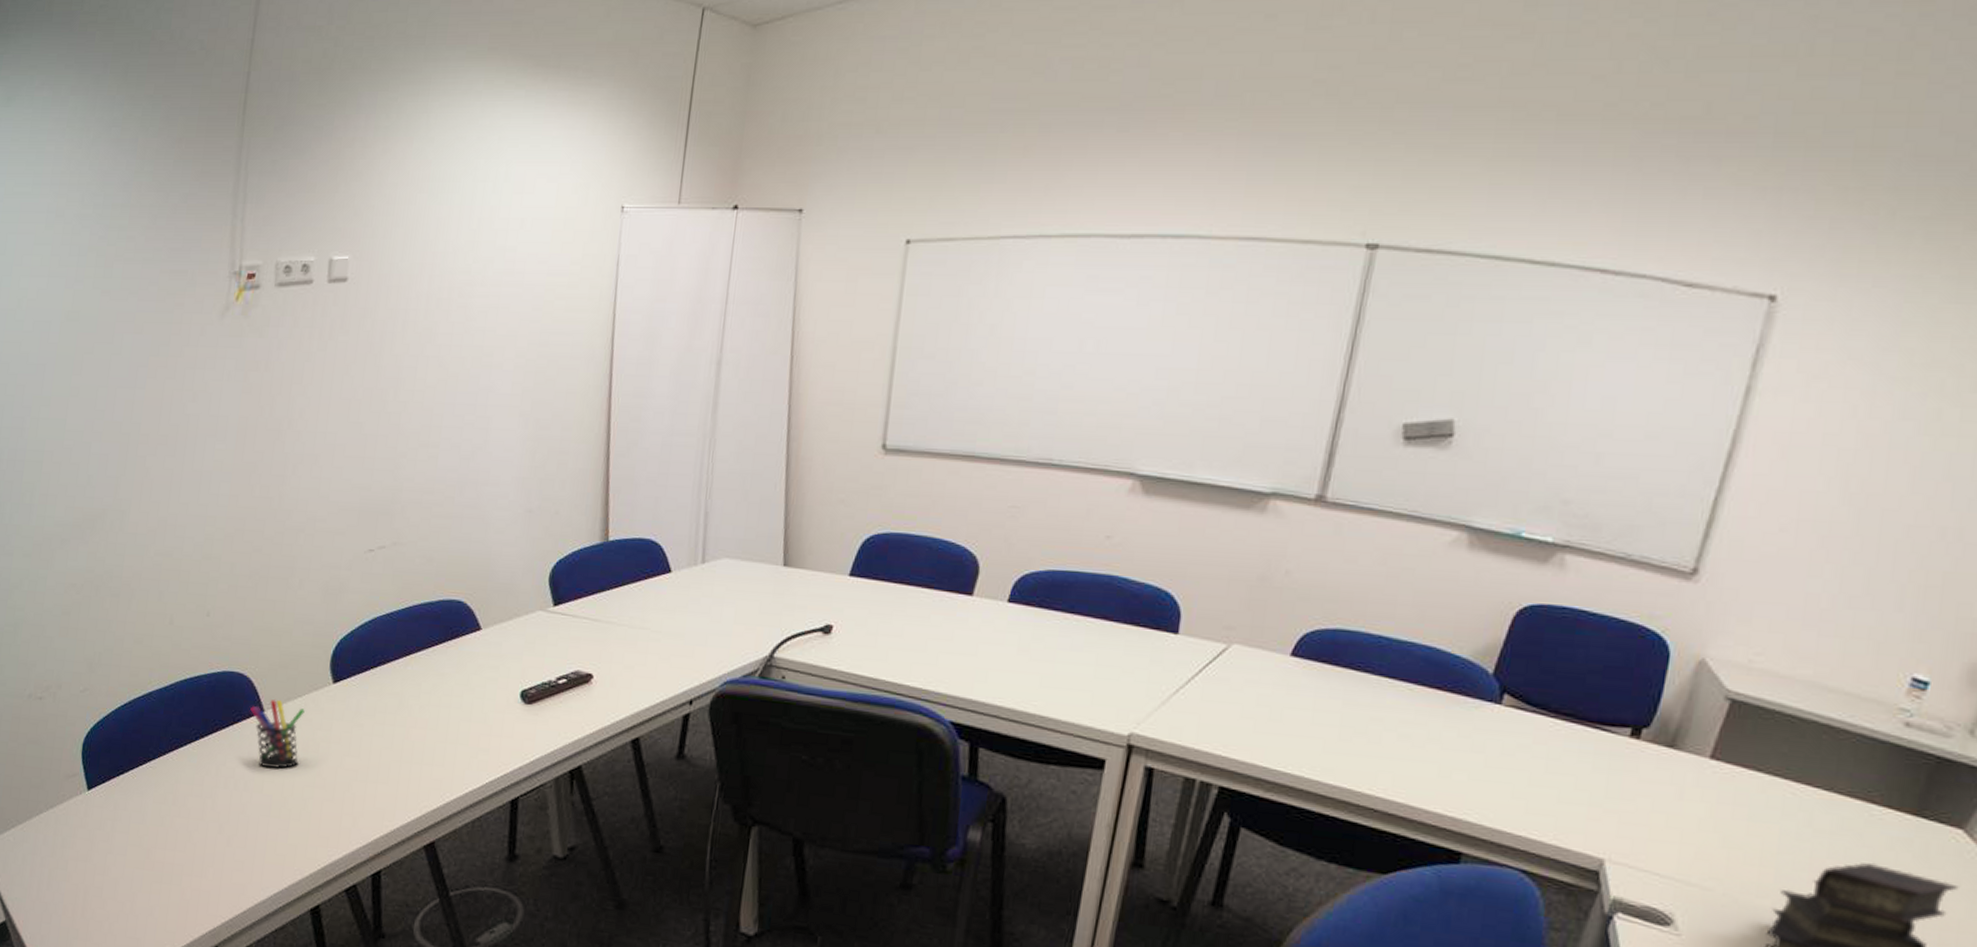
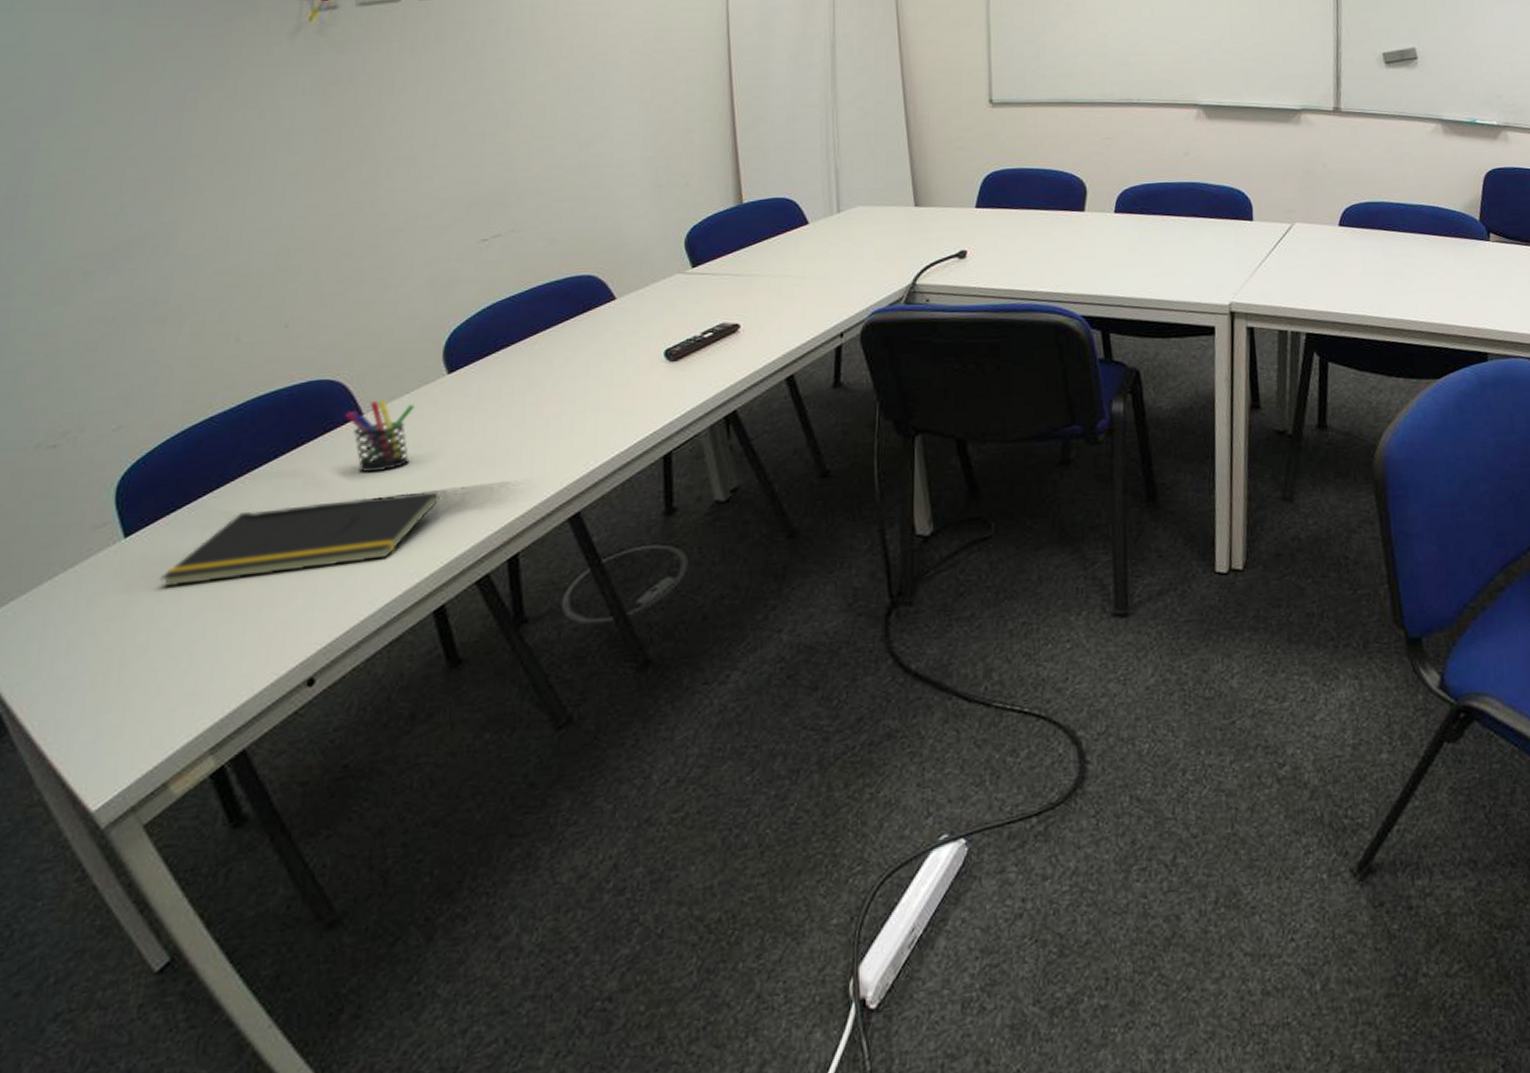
notepad: none [111,785,321,851] -> present [159,491,440,587]

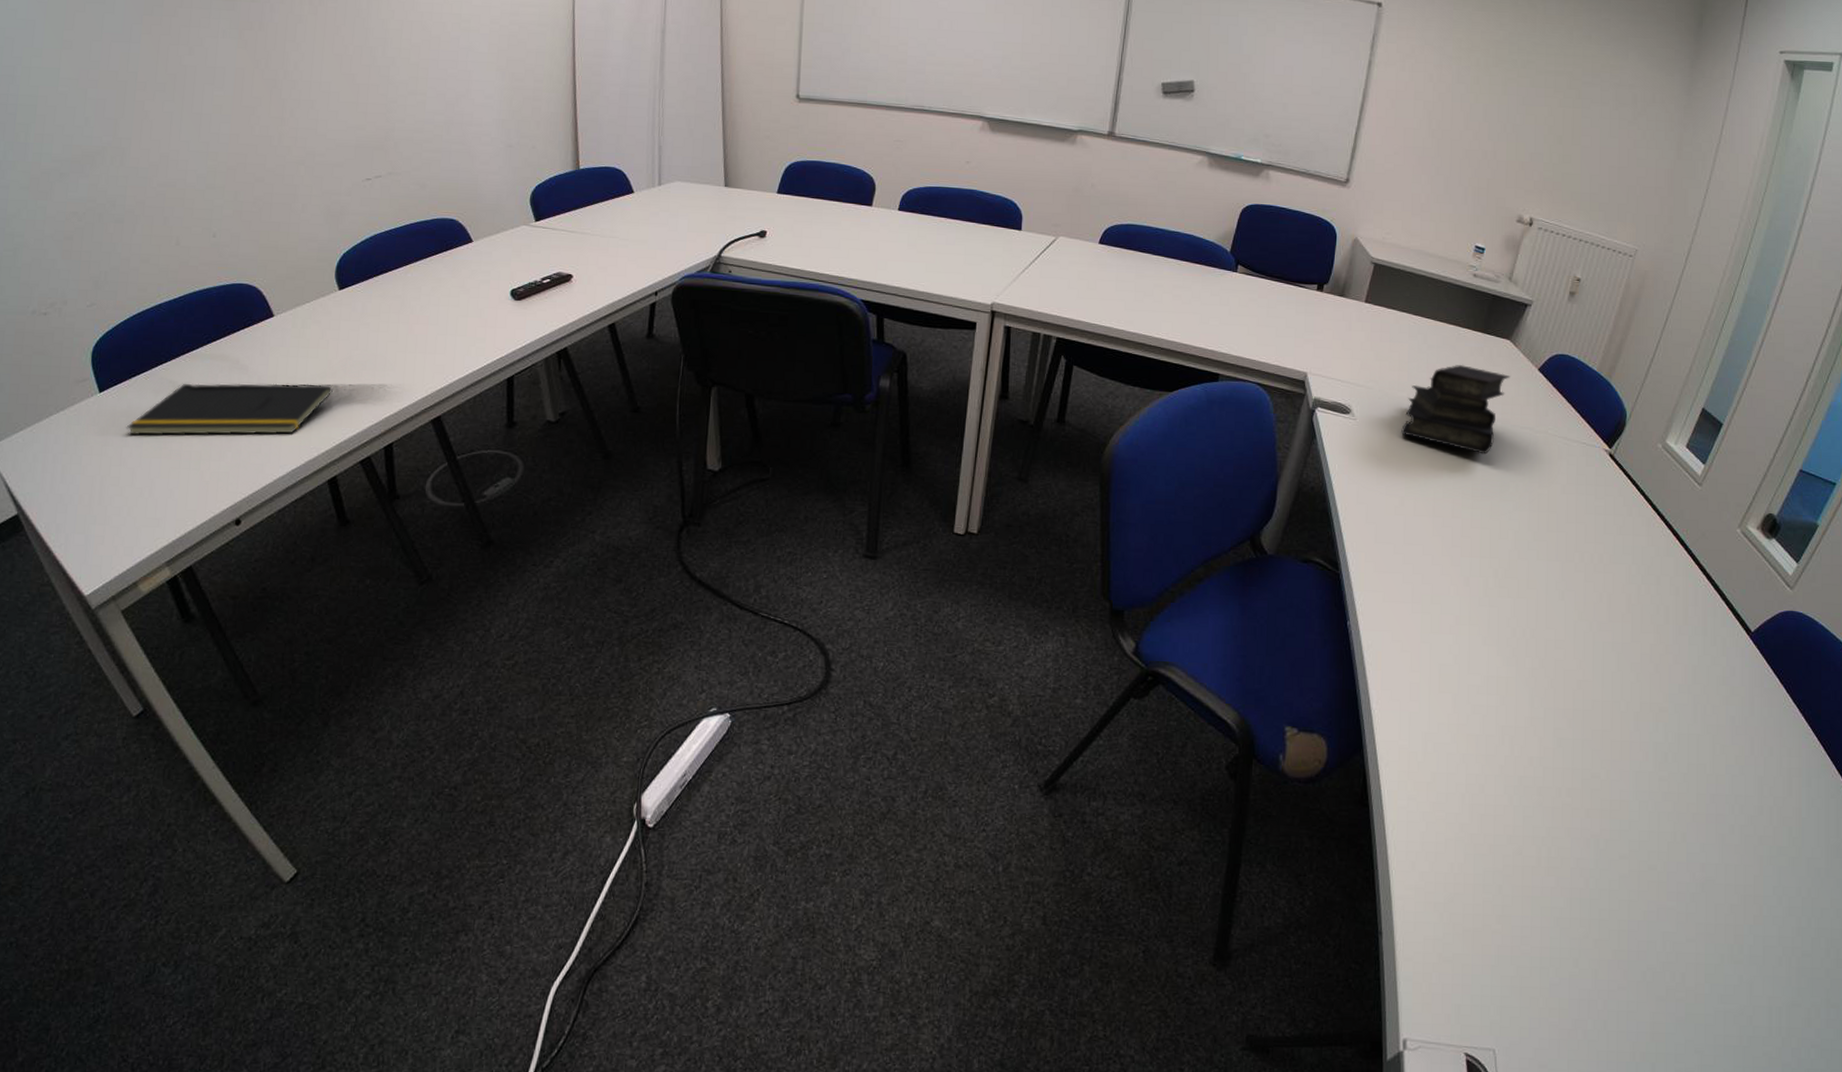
pen holder: present [345,400,415,472] -> none [260,305,313,365]

